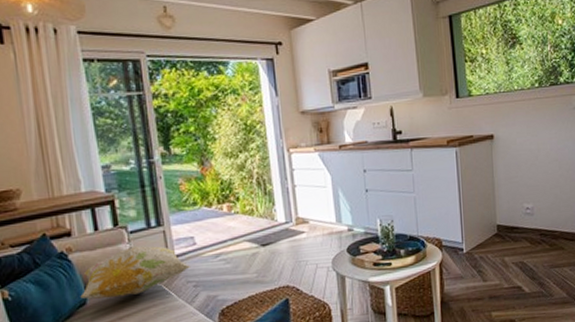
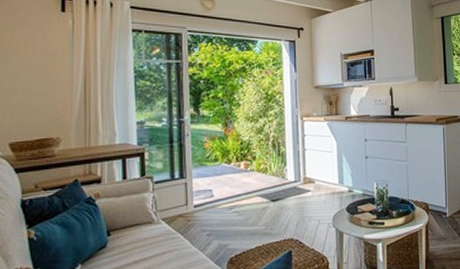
decorative pillow: present [80,246,191,300] -> none [102,195,207,243]

